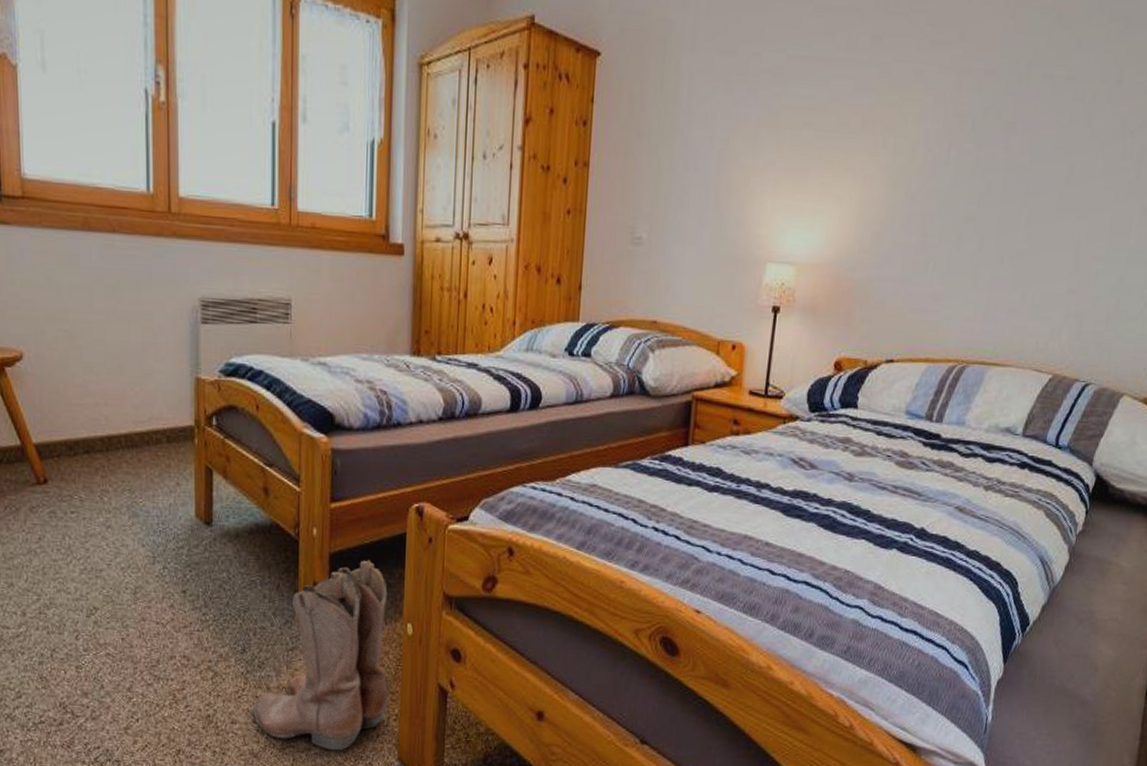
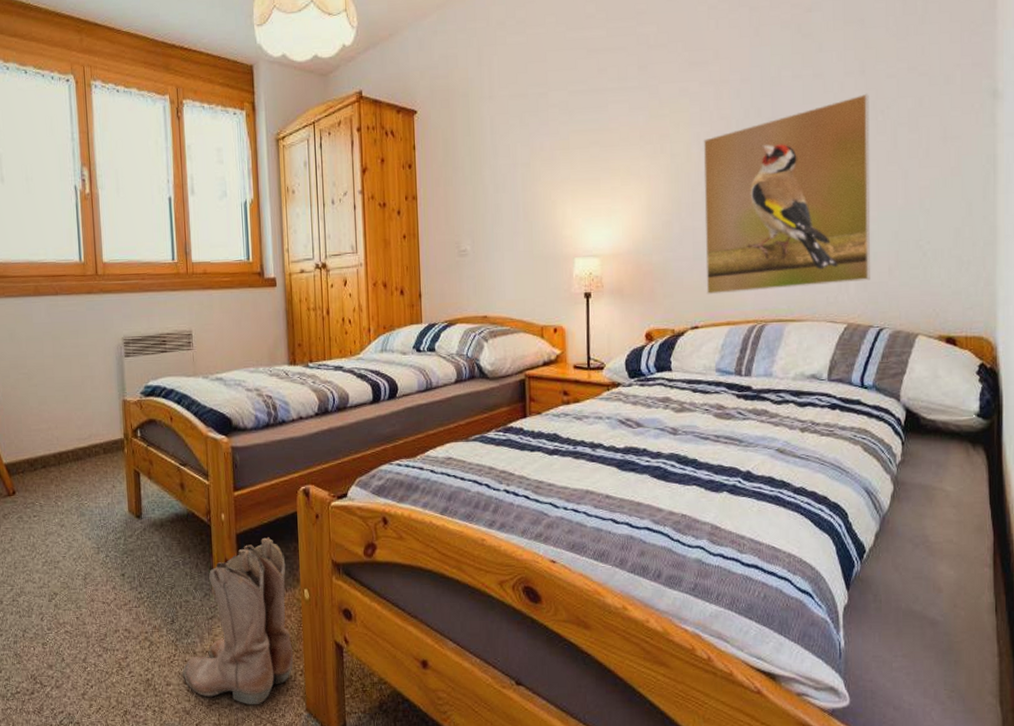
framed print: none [908,108,1122,328] -> present [703,93,871,295]

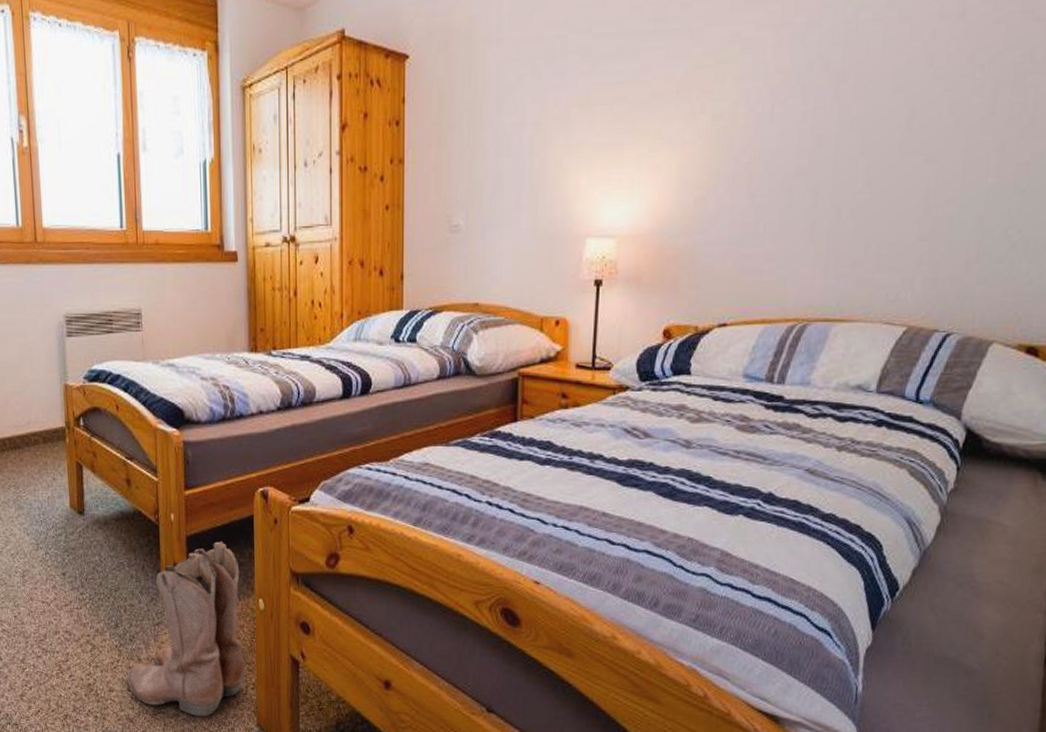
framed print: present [703,93,871,295] -> none [740,42,968,287]

